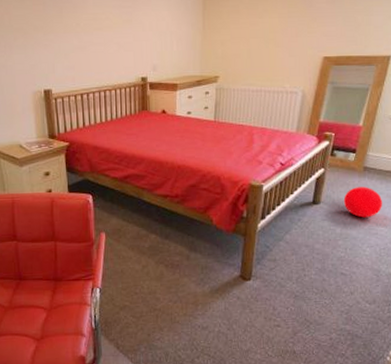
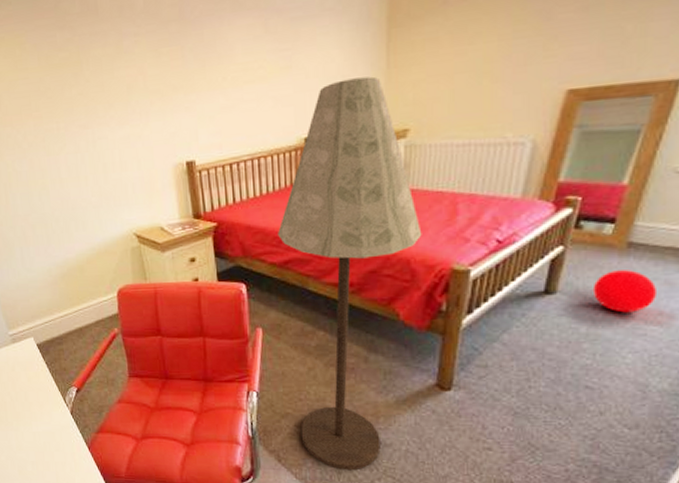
floor lamp: none [119,34,229,352] -> present [278,76,422,471]

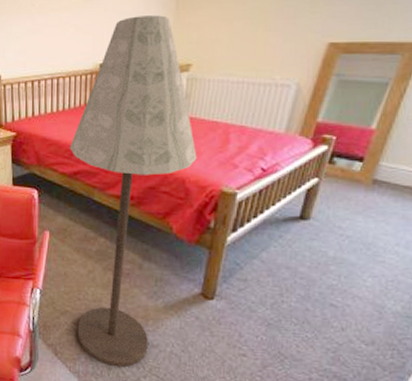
ball: present [592,270,658,313] -> none [341,203,396,242]

